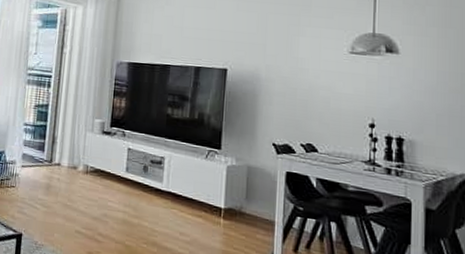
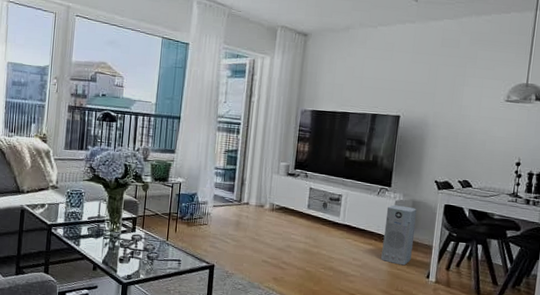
air purifier: none [213,170,253,245] -> present [381,205,417,266]

